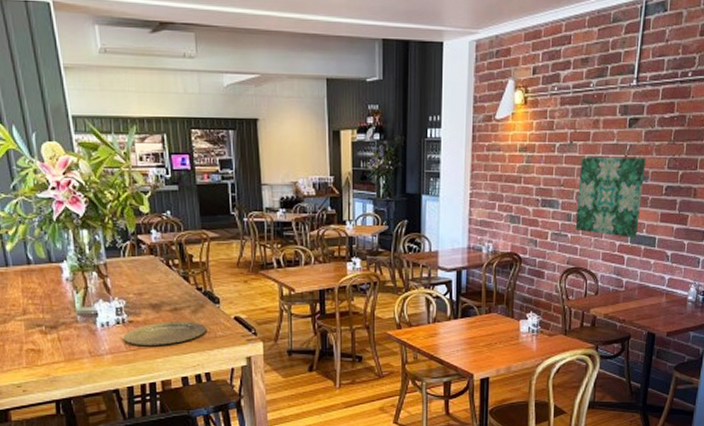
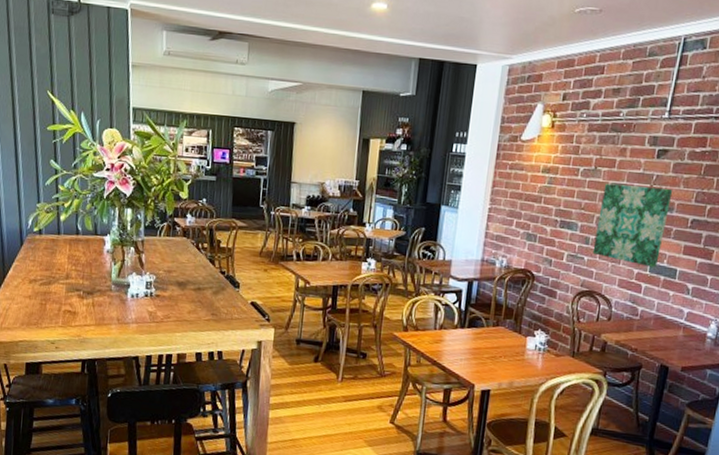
plate: present [122,322,206,345] -> none [148,299,225,321]

